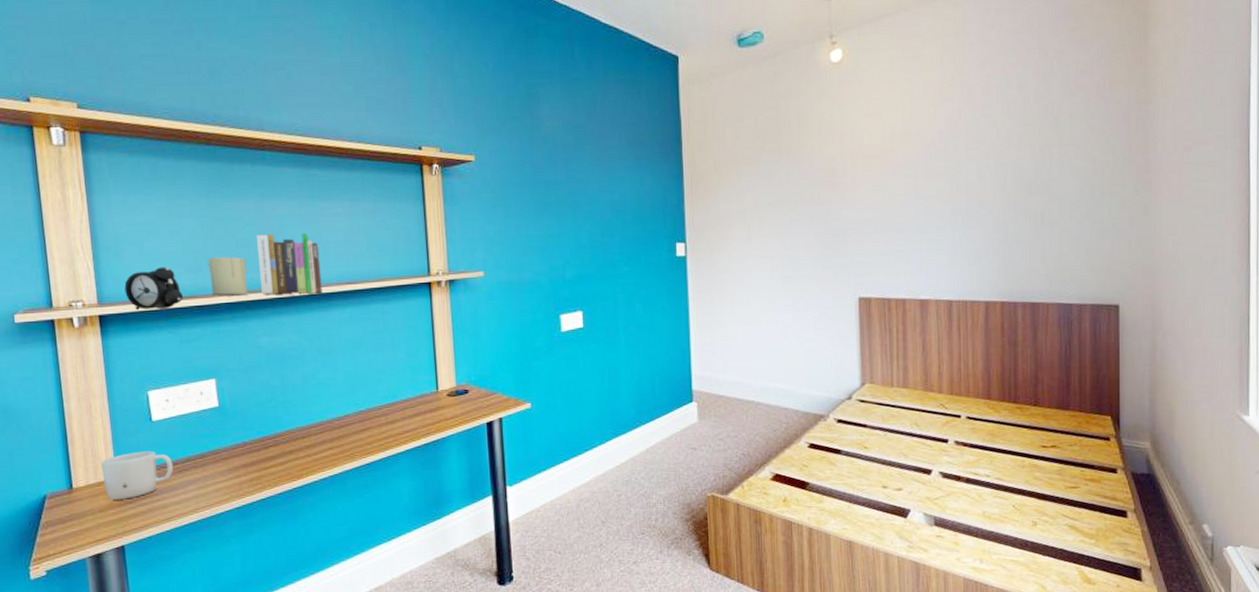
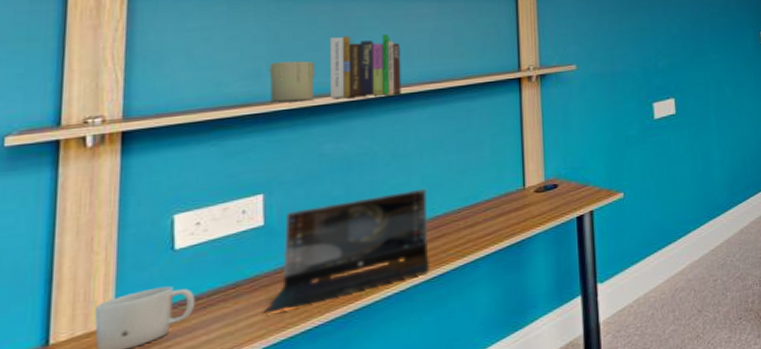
alarm clock: present [124,267,183,310] -> none [160,74,233,123]
laptop computer: none [226,384,357,482] -> present [263,188,429,314]

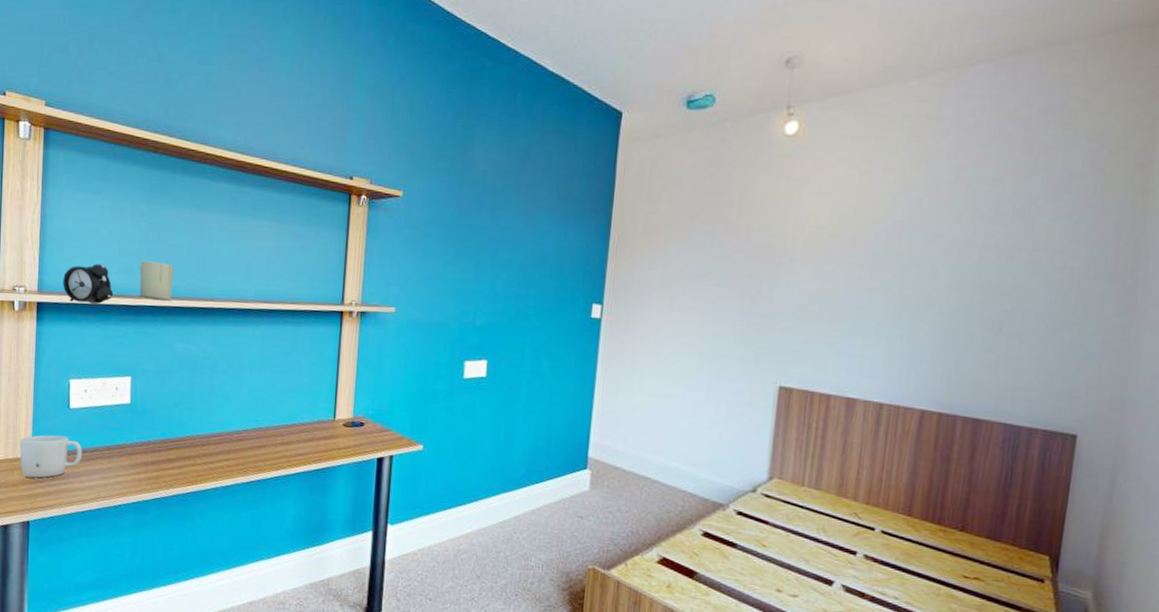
alarm clock: none [160,74,233,123] -> present [63,263,113,305]
laptop computer: present [263,188,429,314] -> none [127,396,253,478]
books: present [329,34,401,100] -> none [183,244,243,309]

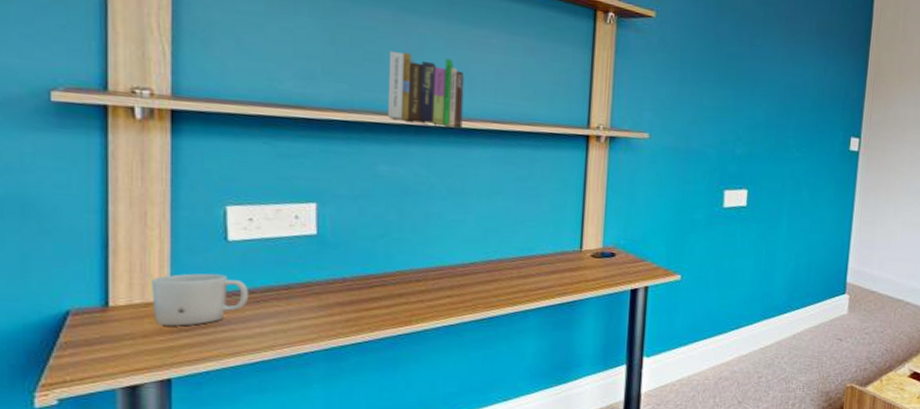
alarm clock: present [63,263,113,305] -> none [210,66,287,116]
candle: present [139,261,174,301] -> none [324,66,373,116]
books: none [183,244,243,309] -> present [387,51,465,129]

